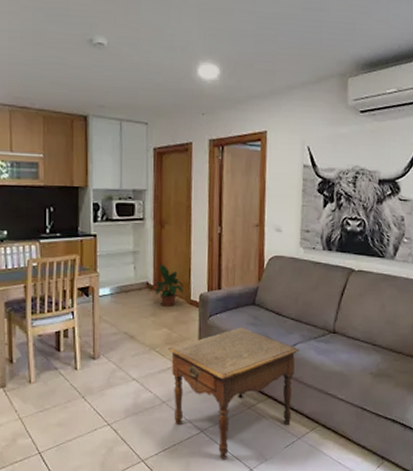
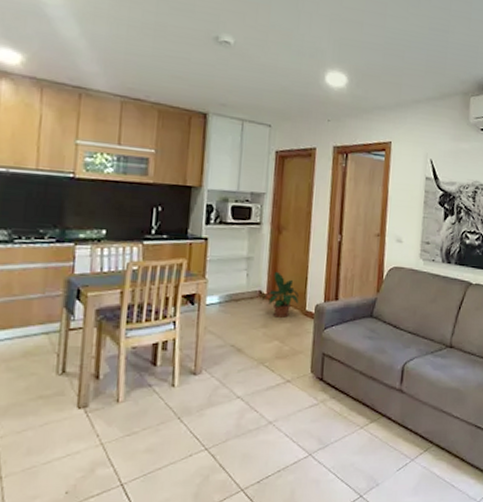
side table: present [167,327,299,460] -> none [277,340,416,486]

